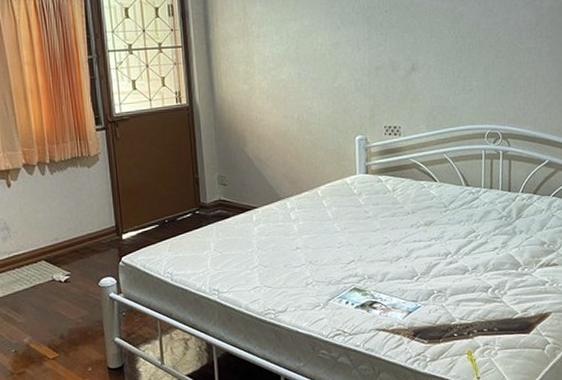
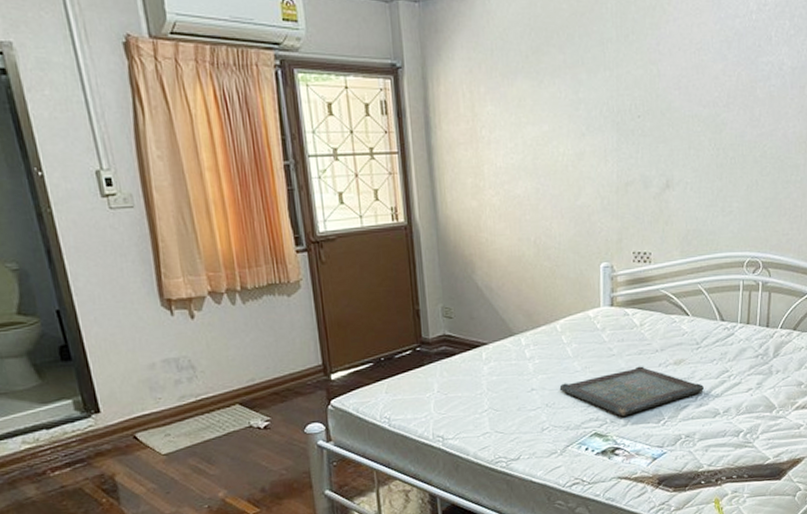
serving tray: none [321,227,453,273] -> present [559,366,704,417]

